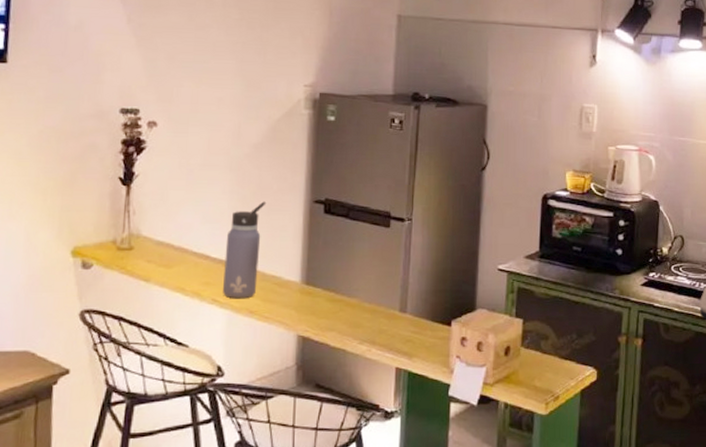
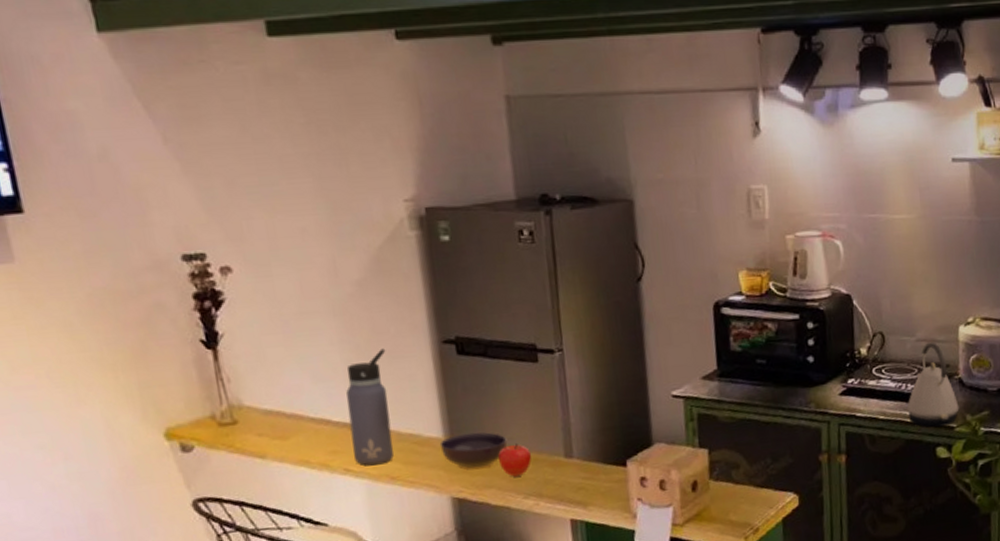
bowl: none [296,281,353,313] -> present [439,432,507,470]
fruit: none [343,293,371,323] -> present [498,442,532,477]

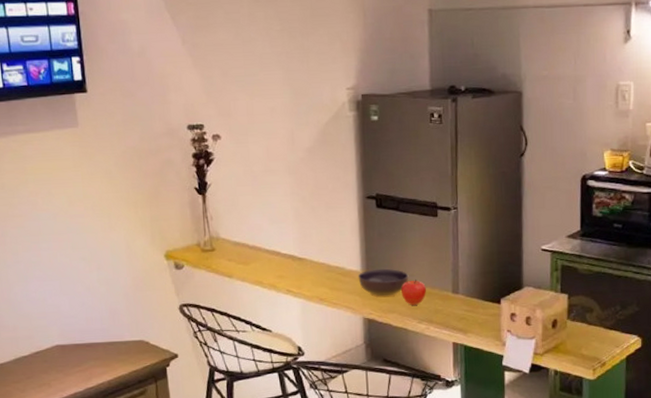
water bottle: present [346,348,394,466] -> none [293,200,324,289]

